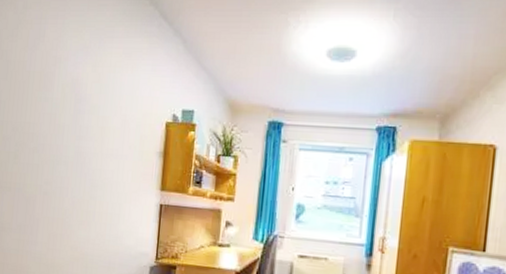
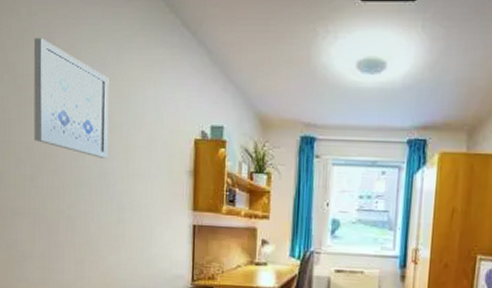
wall art: none [20,28,91,138] -> present [33,38,109,158]

